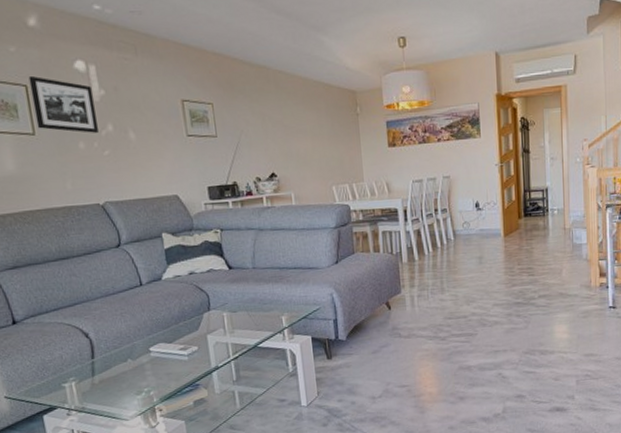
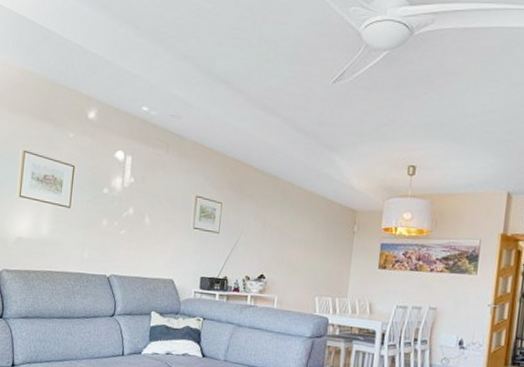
picture frame: present [28,75,98,133] -> none [74,158,124,214]

